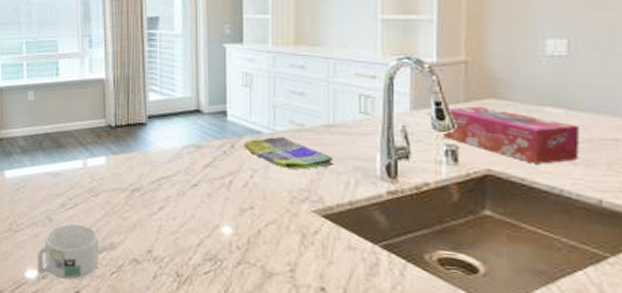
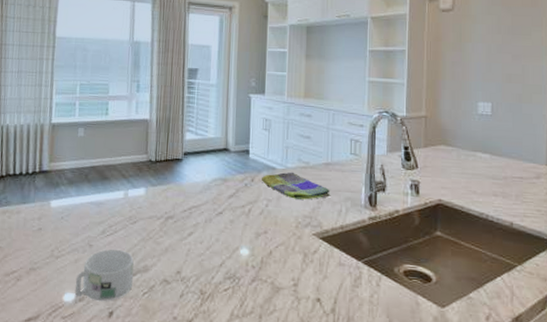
tissue box: present [442,106,579,164] -> none [409,150,499,196]

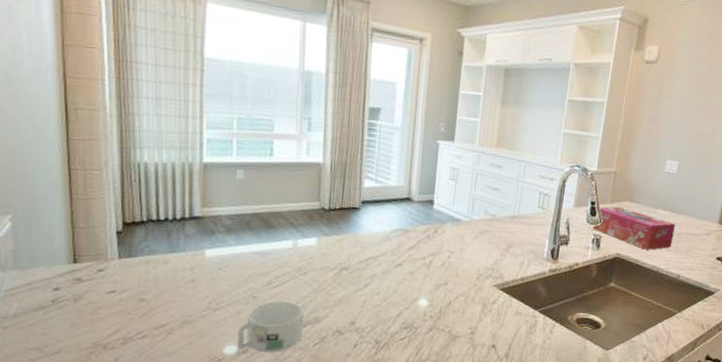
dish towel: present [262,172,331,200] -> none [445,224,515,252]
tissue box: none [409,150,499,196] -> present [592,206,675,250]

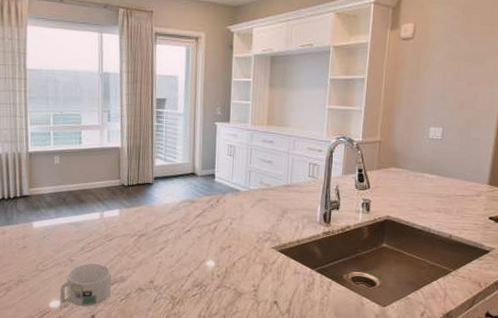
tissue box: present [592,206,675,250] -> none [361,172,443,212]

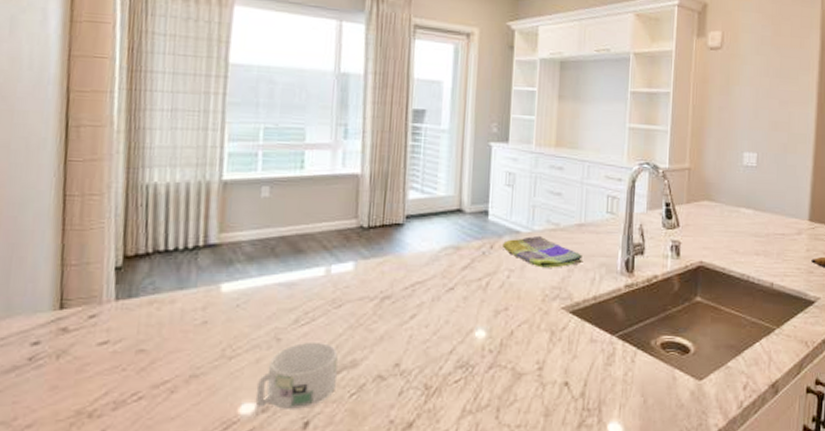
dish towel: none [226,193,289,218] -> present [503,235,584,268]

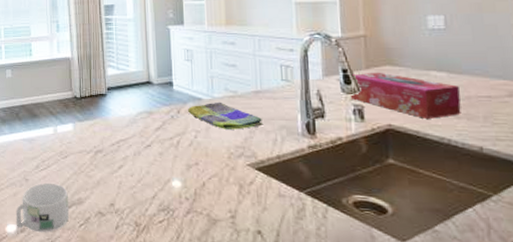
tissue box: none [669,207,761,255] -> present [350,72,461,119]

